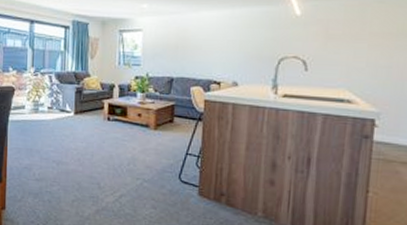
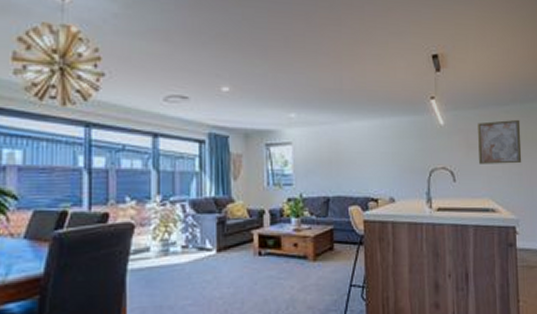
wall art: none [338,9,398,56] -> present [478,119,522,164]

